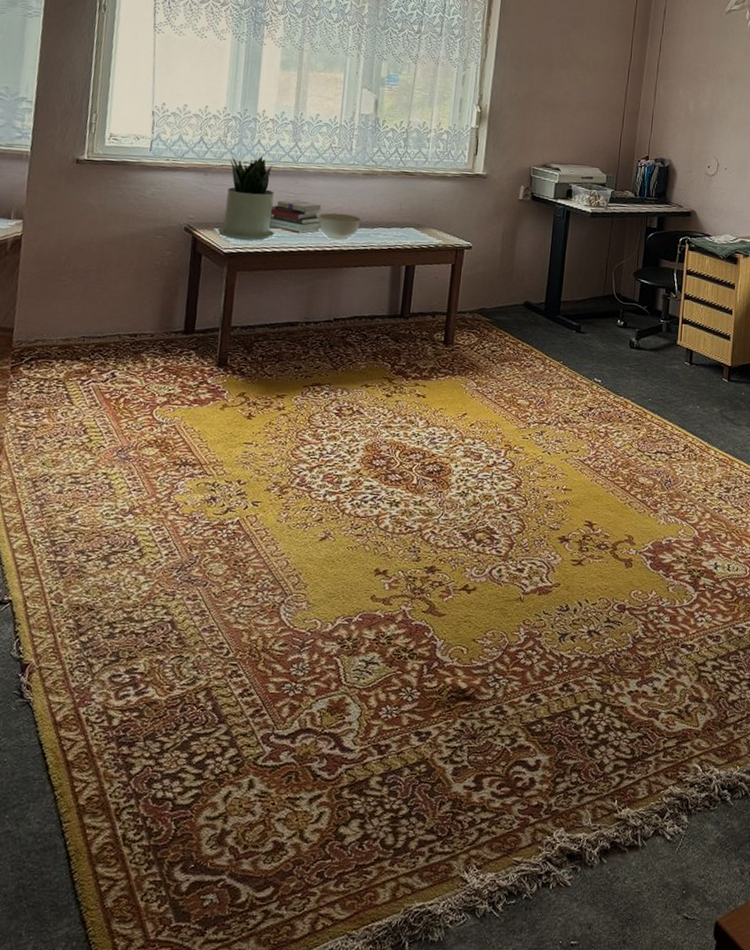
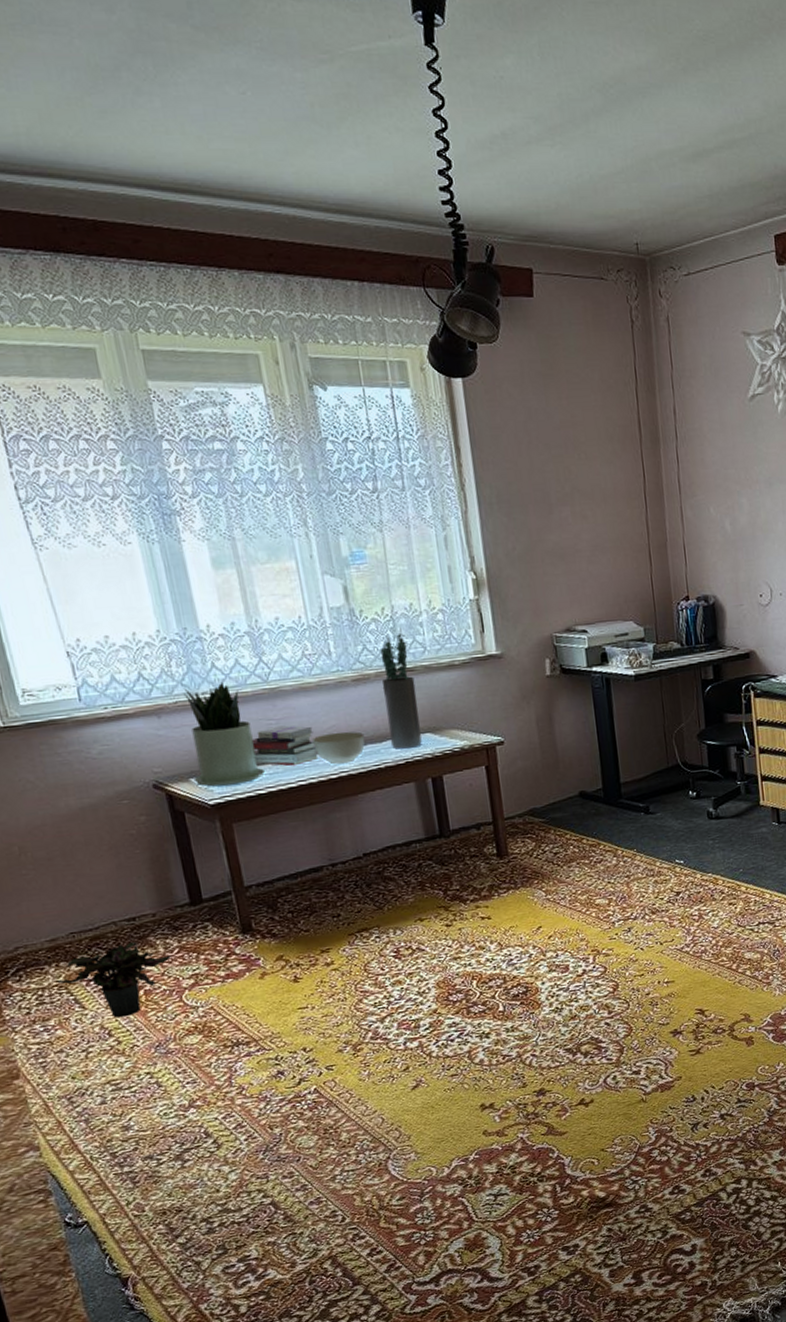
potted plant: none [58,354,156,419] -> present [57,941,172,1018]
vase: none [380,140,414,238] -> present [380,628,422,750]

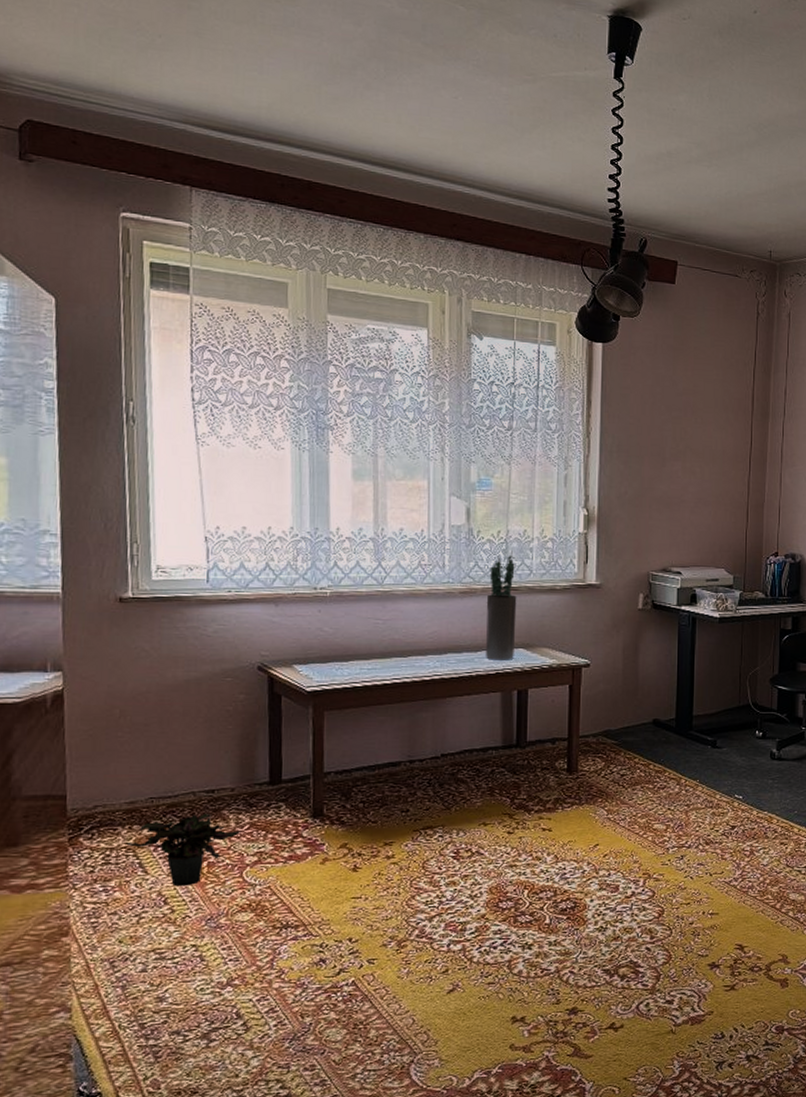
planter: present [183,683,266,787] -> none [296,581,365,675]
books: present [251,725,319,766] -> none [356,626,416,665]
bowl: present [313,731,365,765] -> none [413,638,462,668]

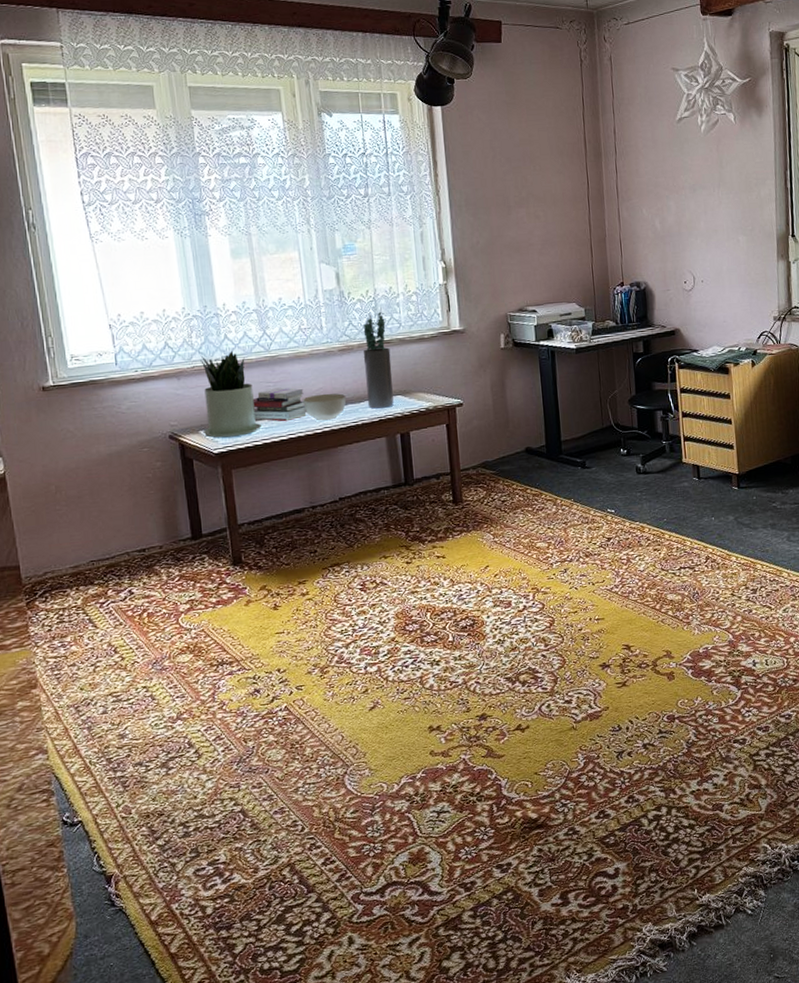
potted plant: present [126,813,242,887] -> none [76,569,173,637]
planter: none [296,581,365,675] -> present [200,351,263,438]
books: none [356,626,416,665] -> present [252,387,307,422]
bowl: none [413,638,462,668] -> present [303,393,347,421]

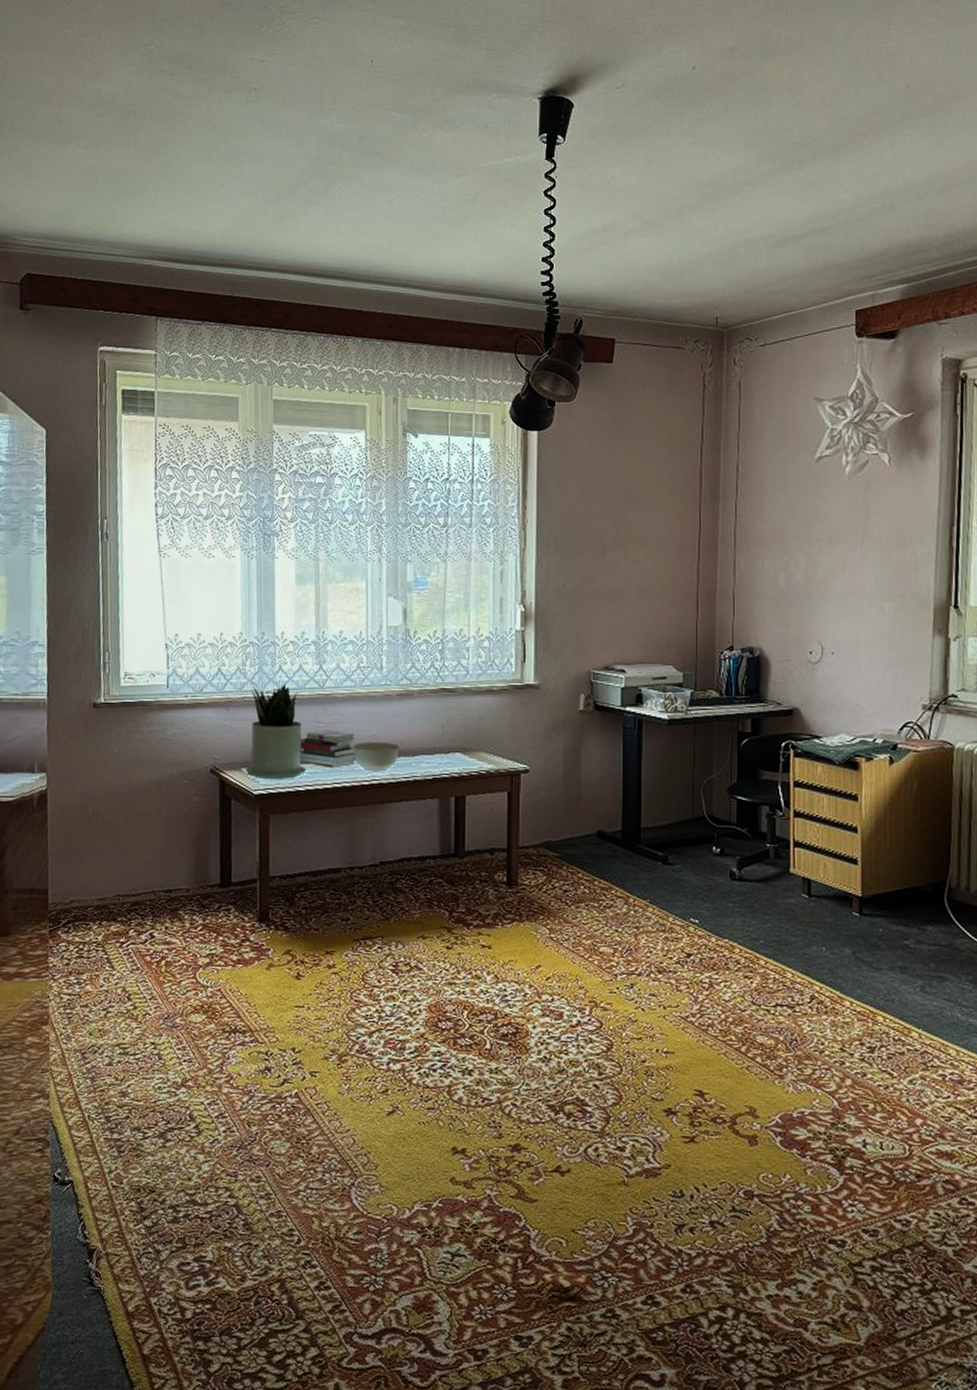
vase: present [363,307,394,409] -> none [422,651,454,765]

